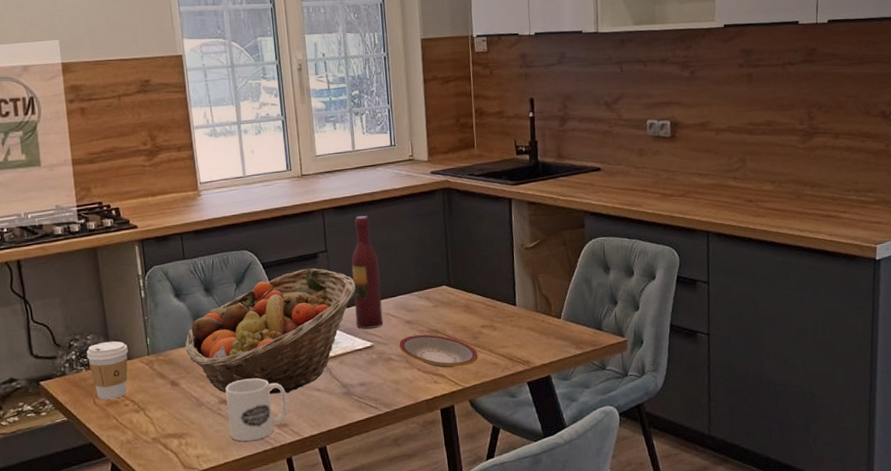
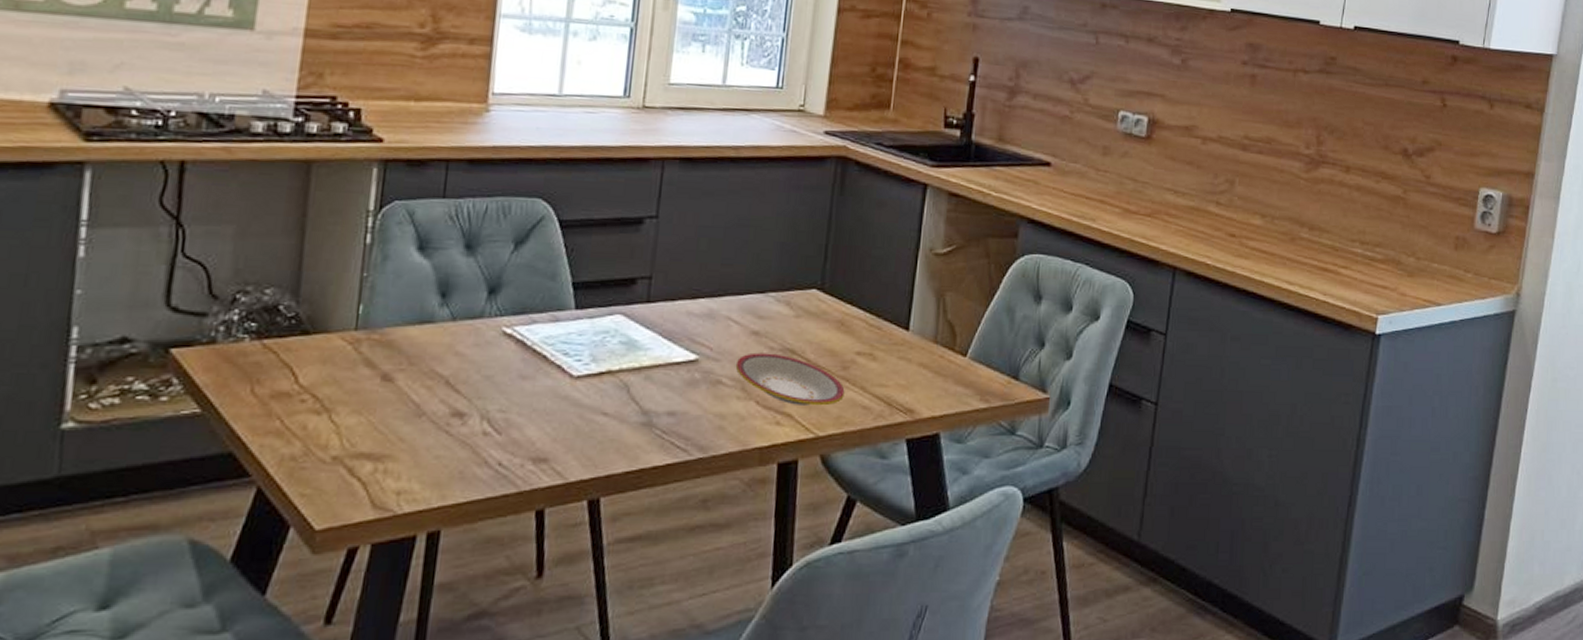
coffee cup: present [86,341,128,400] -> none [256,301,326,389]
fruit basket: present [185,267,356,394] -> none [416,237,690,413]
mug: present [225,378,288,442] -> none [456,384,556,479]
wine bottle: present [351,216,383,329] -> none [679,176,730,335]

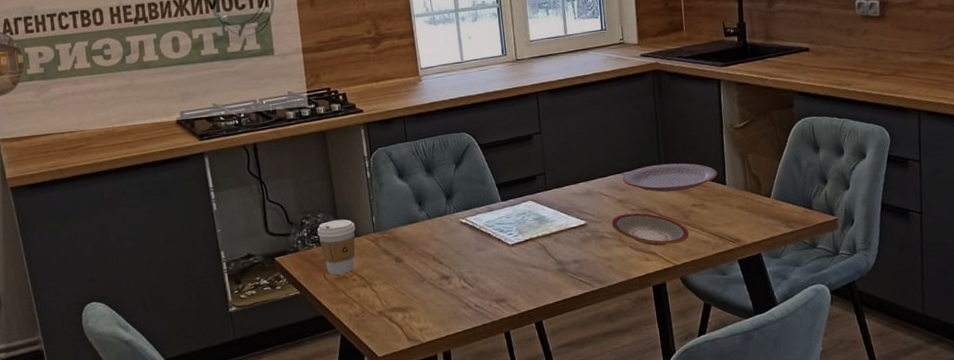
coffee cup: none [256,301,326,389] -> present [317,219,355,275]
plate: none [765,288,900,331] -> present [623,163,718,192]

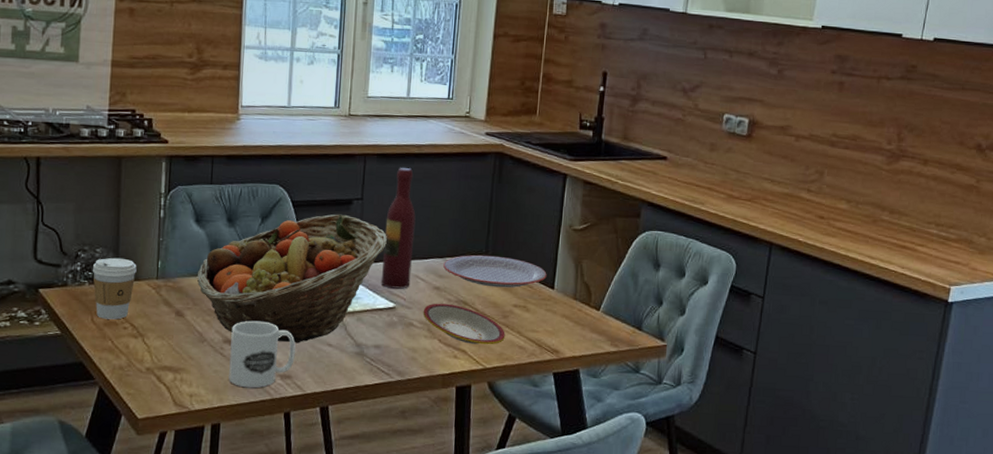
fruit basket: none [408,148,569,270] -> present [197,214,387,343]
mug: none [446,255,506,316] -> present [229,320,296,388]
wine bottle: none [565,98,596,208] -> present [381,168,416,289]

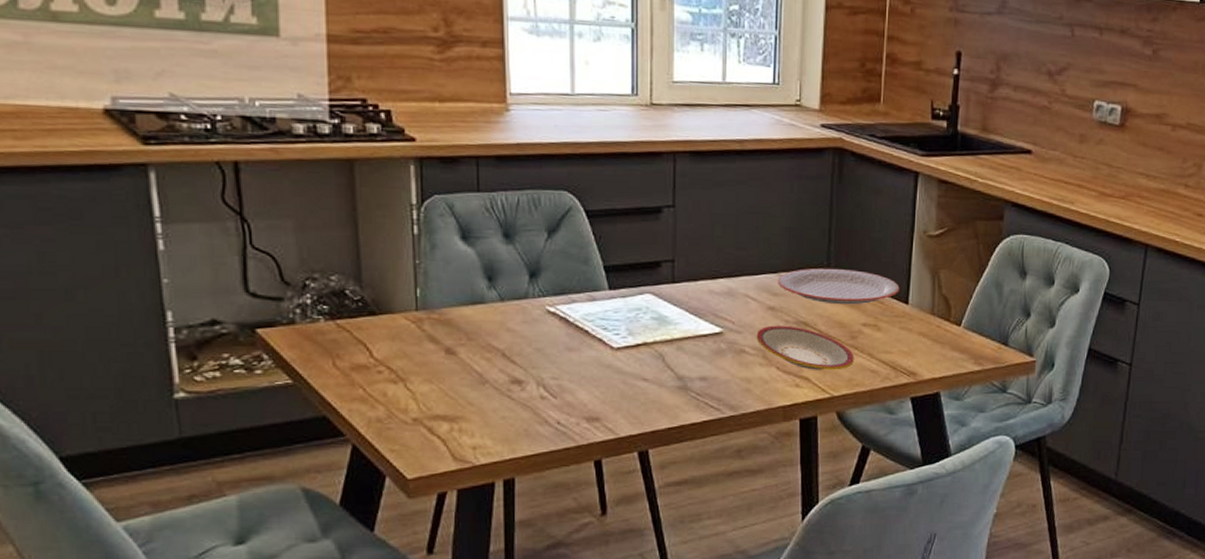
coffee cup: present [92,257,137,320] -> none [327,286,388,362]
fruit basket: present [197,214,387,343] -> none [470,224,708,380]
mug: present [229,320,296,388] -> none [520,355,603,435]
wine bottle: present [381,168,416,289] -> none [703,168,741,311]

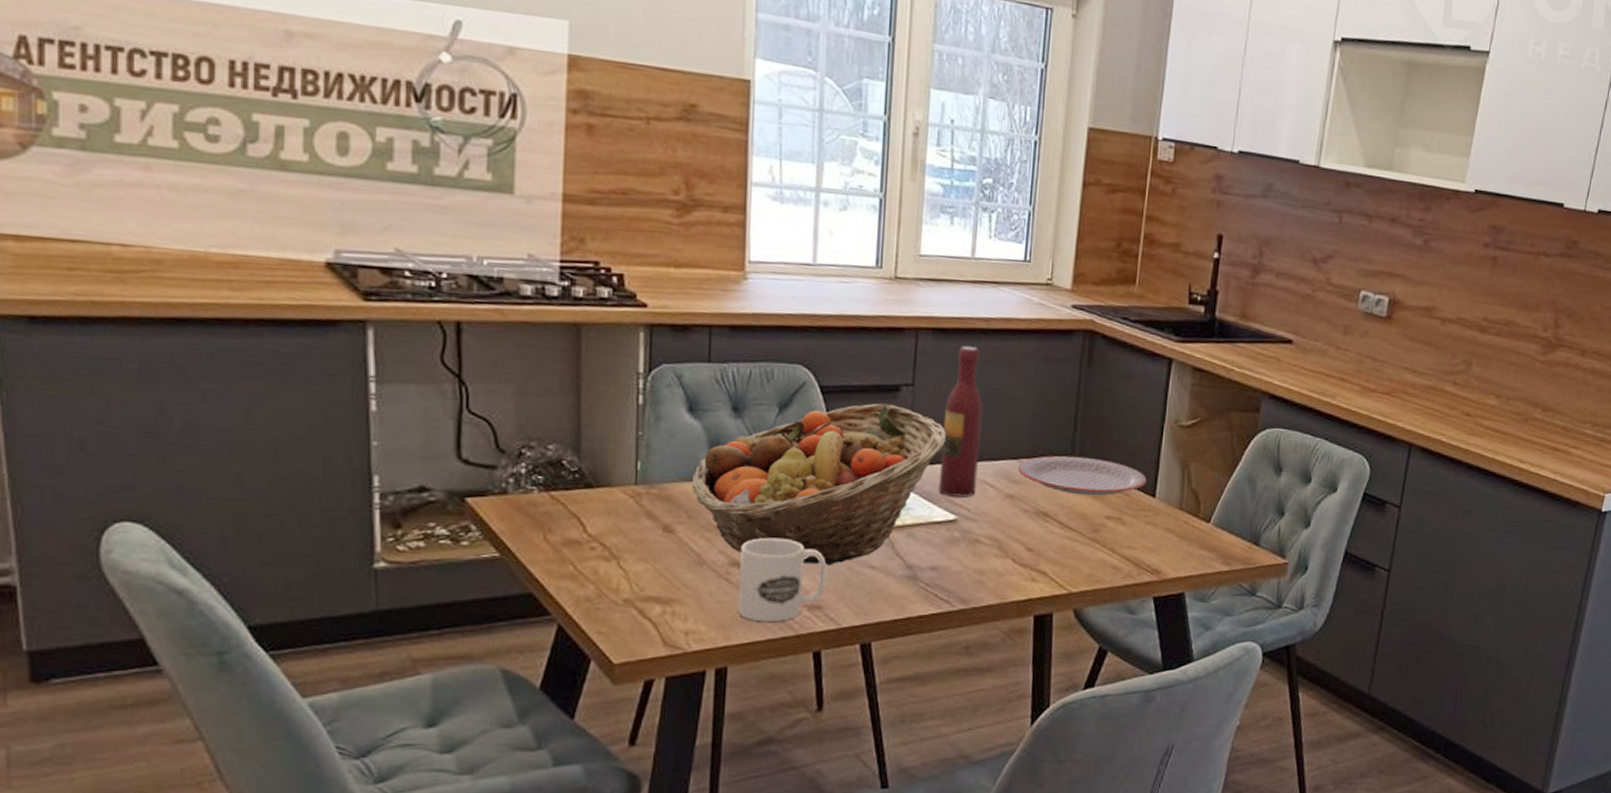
fruit basket: none [470,224,708,380] -> present [692,403,946,566]
mug: none [520,355,603,435] -> present [738,537,827,622]
wine bottle: none [703,168,741,311] -> present [938,346,983,497]
plate: present [756,325,854,370] -> none [992,514,1095,565]

